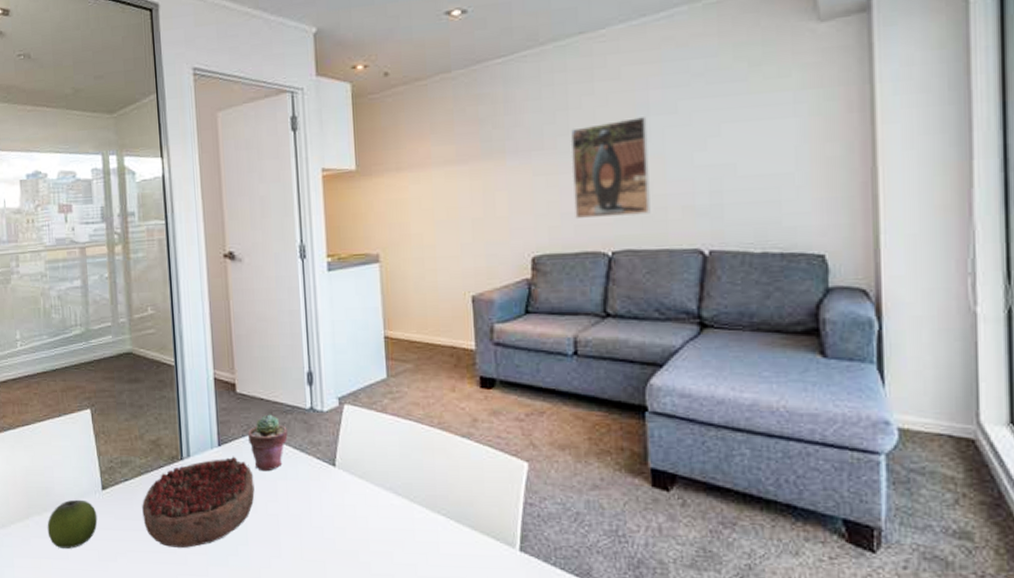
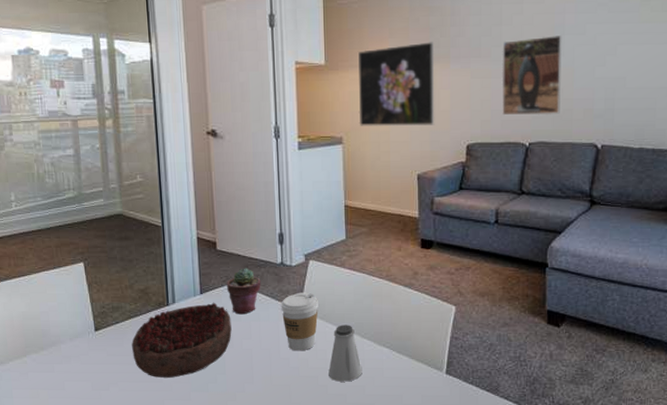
apple: present [47,499,98,549] -> none [44,339,91,381]
coffee cup: none [311,444,357,518] -> present [281,292,319,351]
saltshaker: none [371,485,413,559] -> present [328,325,362,382]
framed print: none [395,135,491,240] -> present [358,42,435,126]

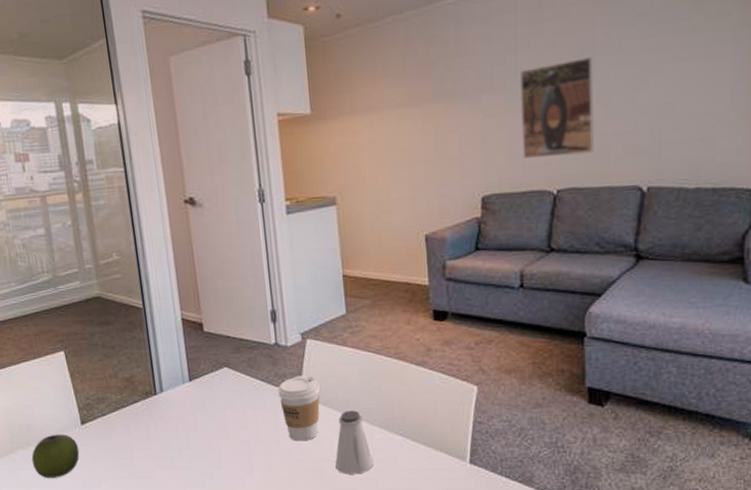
apple: none [44,339,91,381] -> present [31,434,80,478]
decorative bowl: present [132,302,232,379] -> none [120,389,226,474]
potted succulent: present [226,268,261,315] -> none [216,350,255,403]
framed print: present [358,42,435,126] -> none [349,77,443,183]

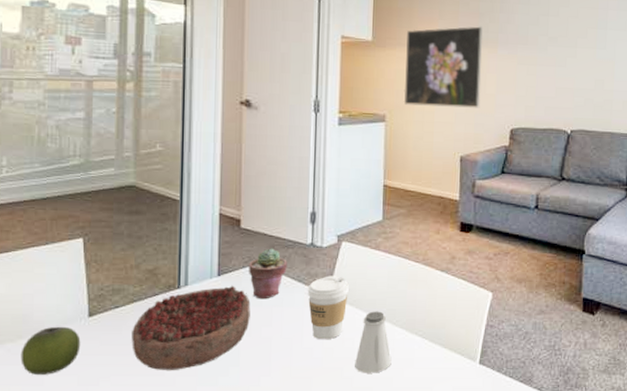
decorative bowl: none [120,389,226,474] -> present [132,285,251,371]
potted succulent: none [216,350,255,403] -> present [248,248,287,299]
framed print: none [349,77,443,183] -> present [403,26,483,108]
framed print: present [519,57,594,158] -> none [546,29,605,105]

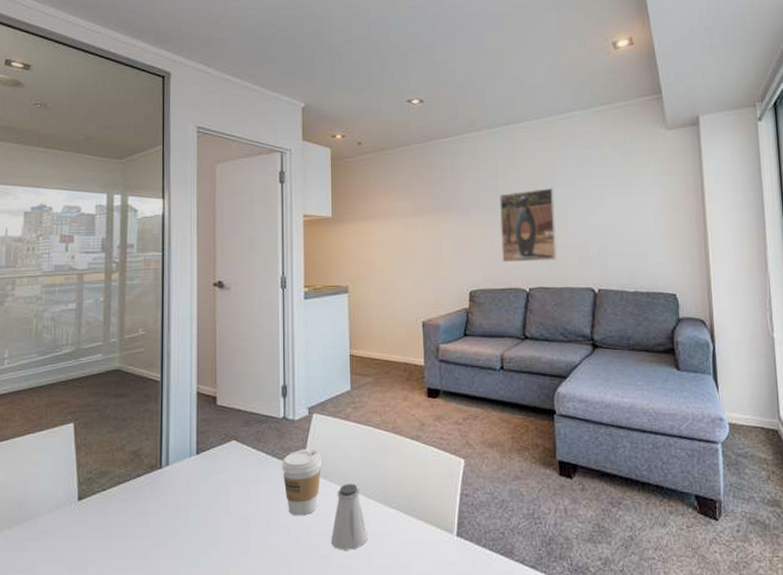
apple: present [20,326,81,375] -> none [16,511,71,561]
decorative bowl: present [132,285,251,371] -> none [117,463,228,554]
potted succulent: present [248,248,287,299] -> none [224,424,262,476]
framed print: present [403,26,483,108] -> none [364,195,438,275]
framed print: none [546,29,605,105] -> present [499,188,557,262]

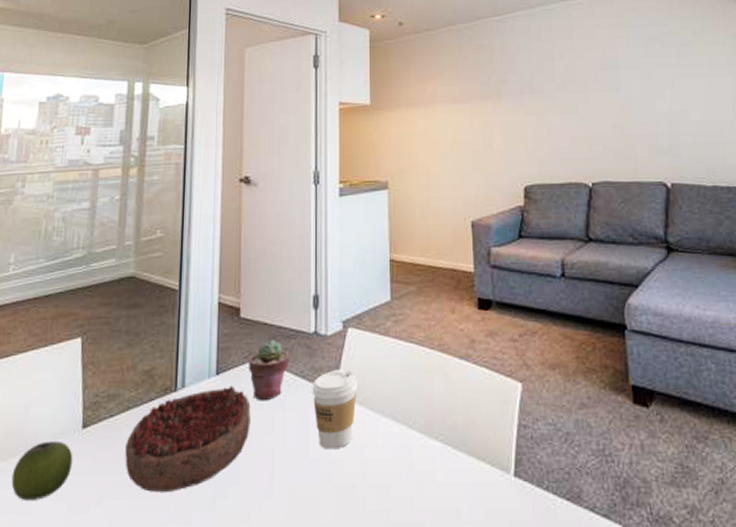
apple: none [16,511,71,561] -> present [11,440,73,500]
decorative bowl: none [117,463,228,554] -> present [125,385,251,493]
potted succulent: none [224,424,262,476] -> present [247,339,290,401]
saltshaker: present [331,483,368,550] -> none [368,411,410,492]
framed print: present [499,188,557,262] -> none [555,70,623,153]

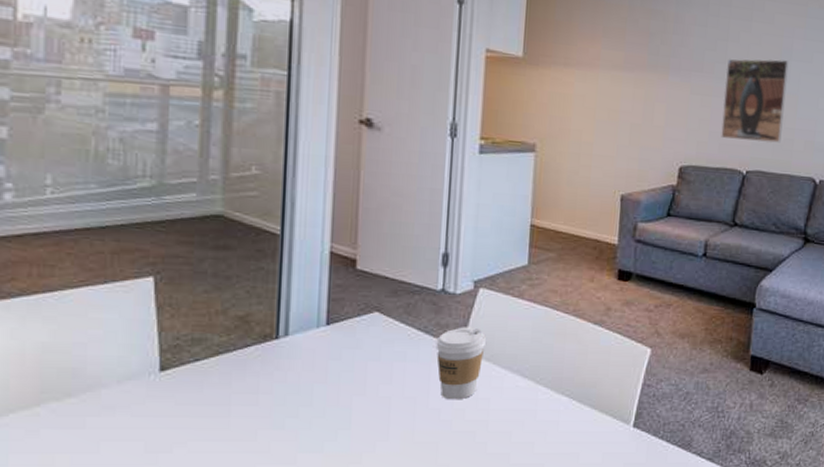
apple: present [11,440,73,500] -> none [69,382,149,440]
decorative bowl: present [125,385,251,493] -> none [215,336,366,436]
potted succulent: present [247,339,290,401] -> none [364,294,413,353]
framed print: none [555,70,623,153] -> present [721,59,789,143]

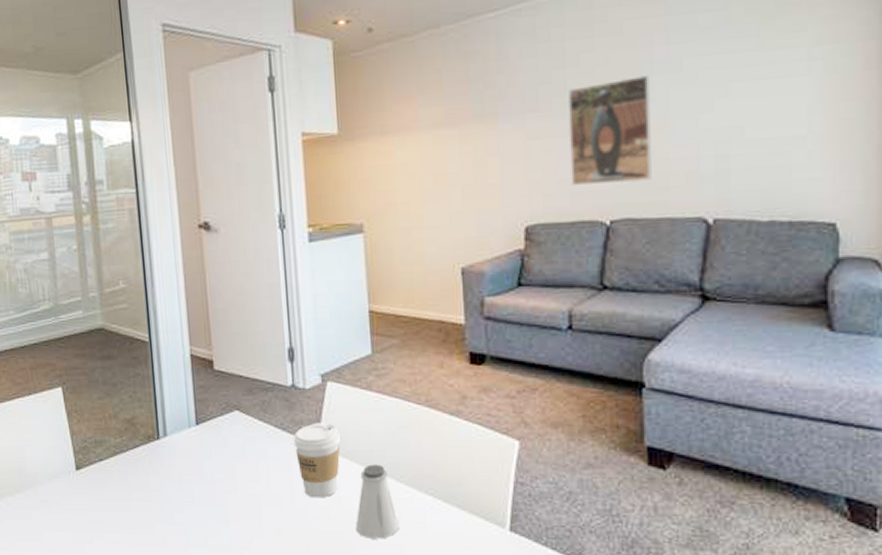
saltshaker: none [490,368,534,438] -> present [356,464,399,539]

